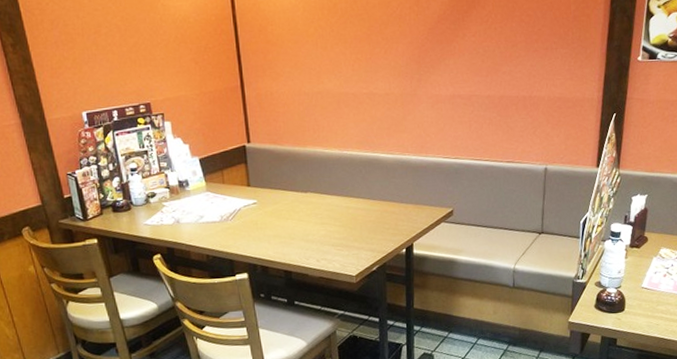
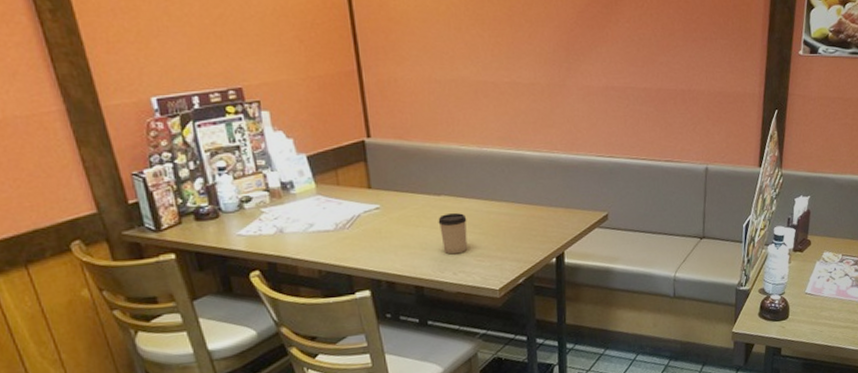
cup: none [304,208,330,244] -> present [438,213,468,255]

